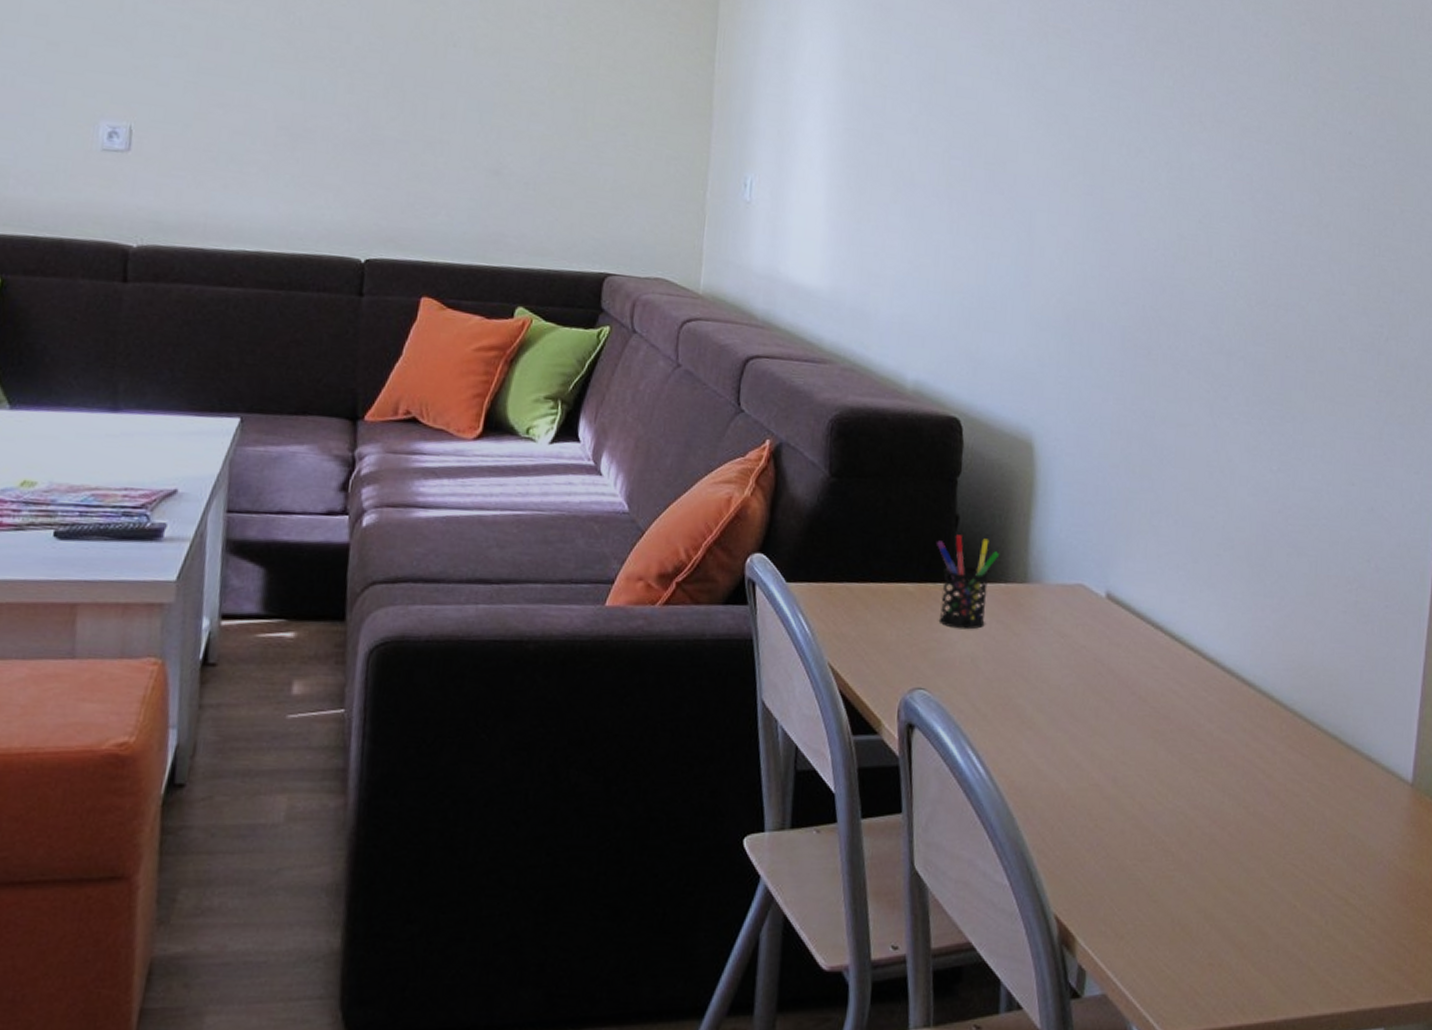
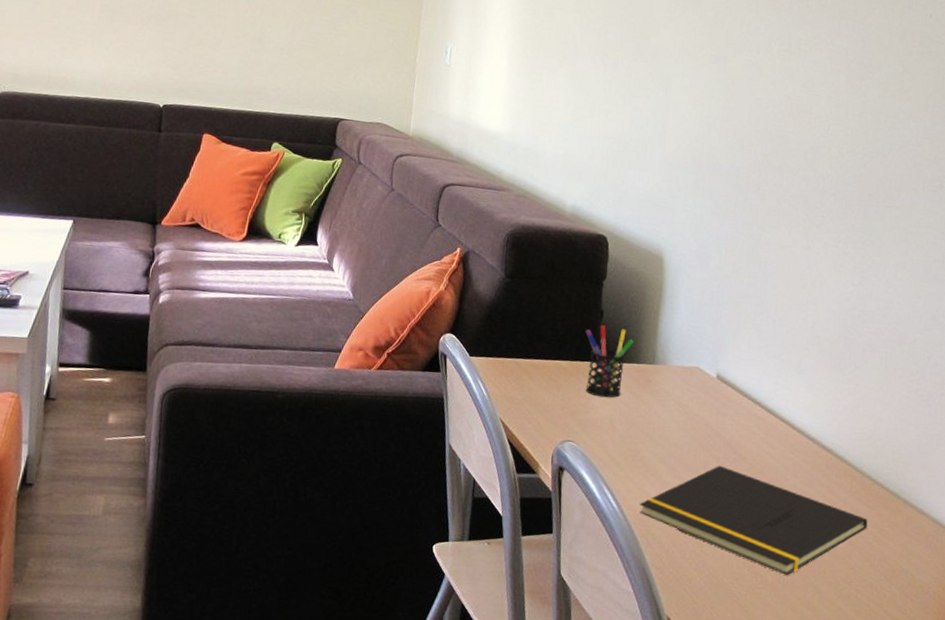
notepad: none [1014,711,1303,851] -> present [639,465,868,575]

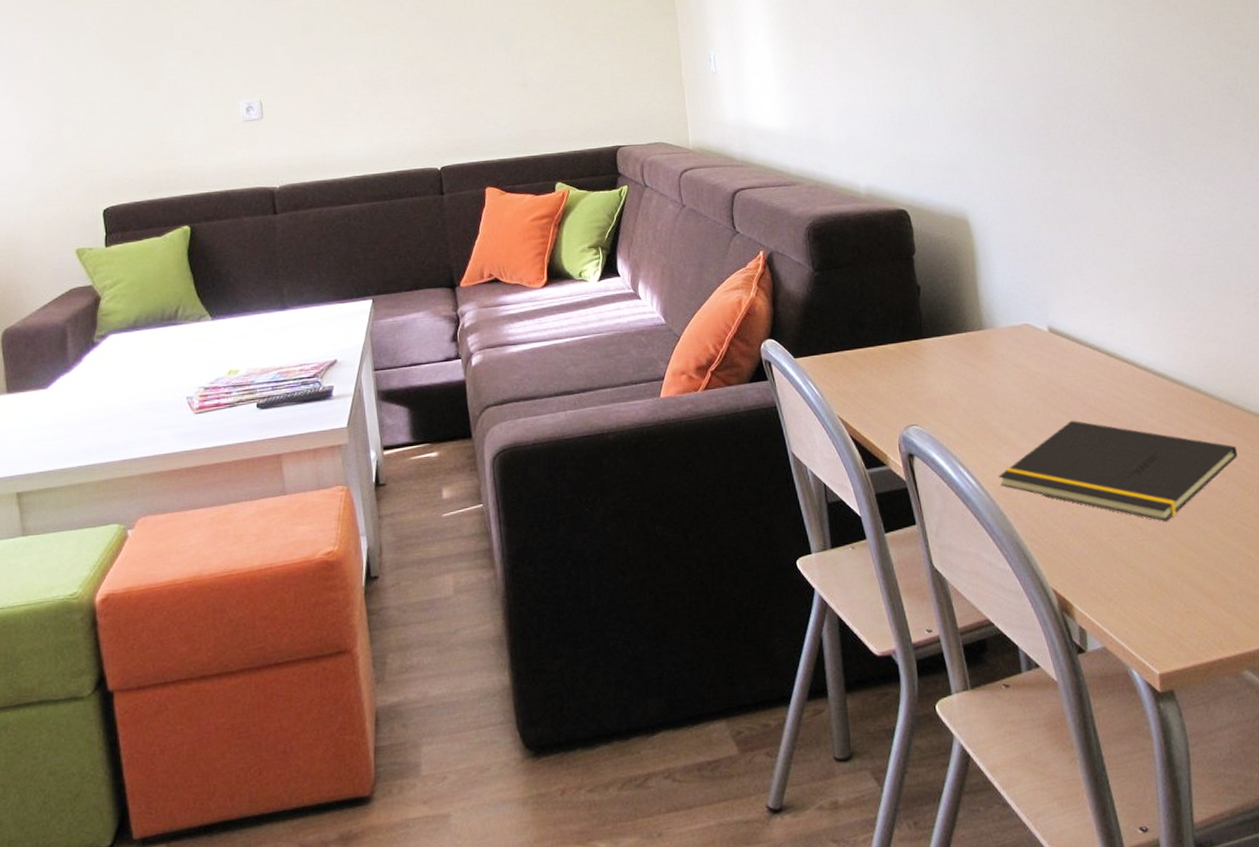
pen holder: present [586,325,634,398] -> none [906,300,957,374]

